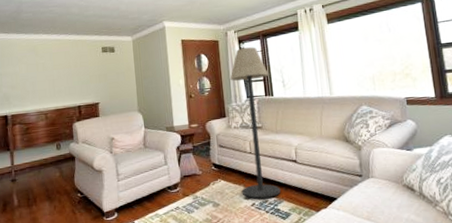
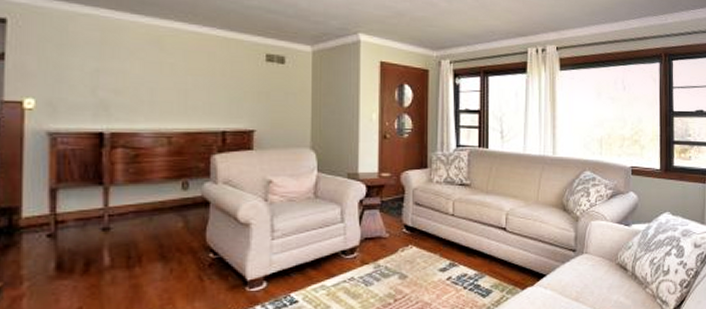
floor lamp: present [230,47,281,199] -> none [438,84,486,271]

